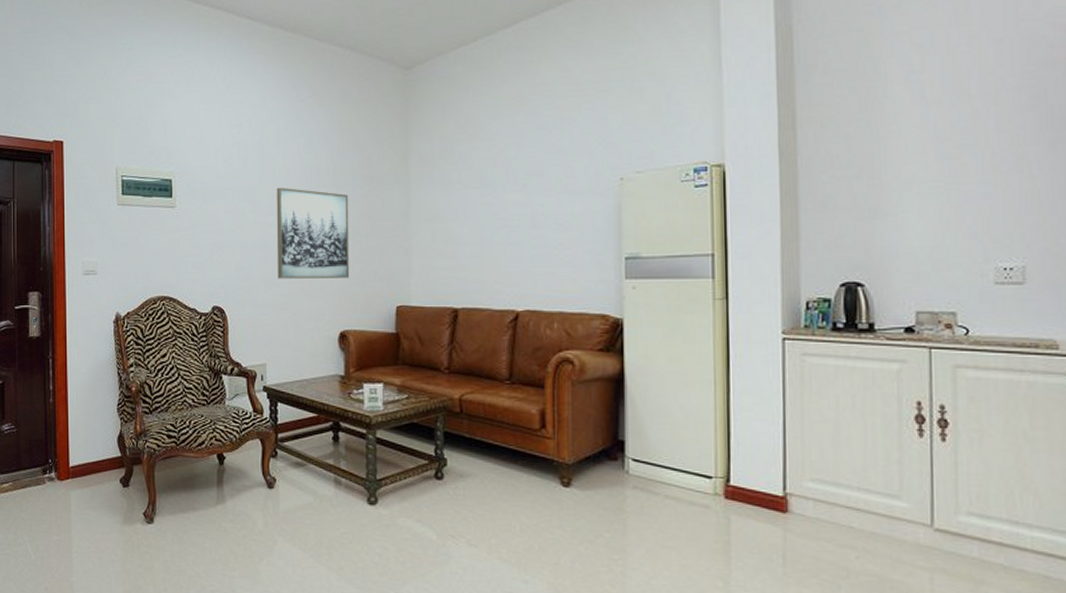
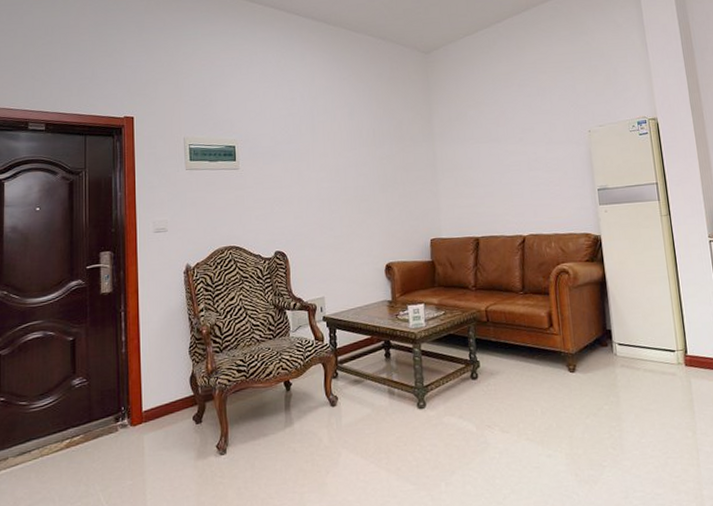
wall art: present [276,187,350,279] -> none [326,148,392,224]

